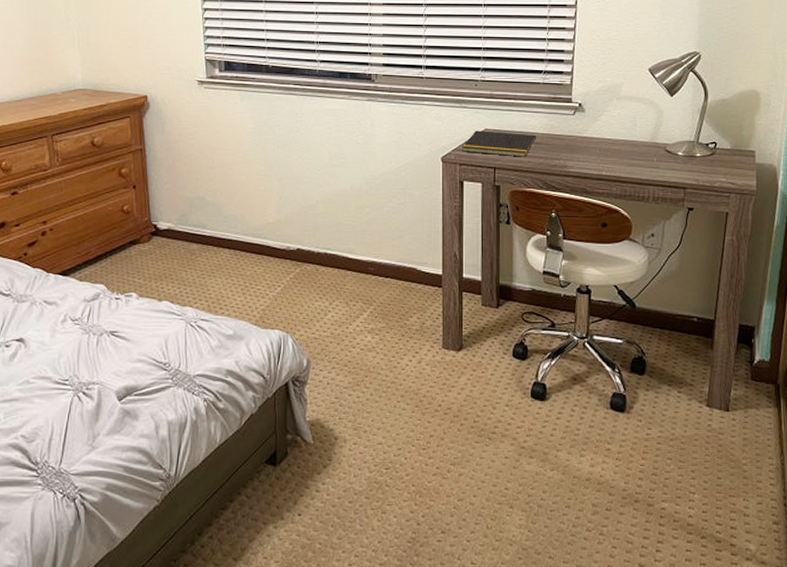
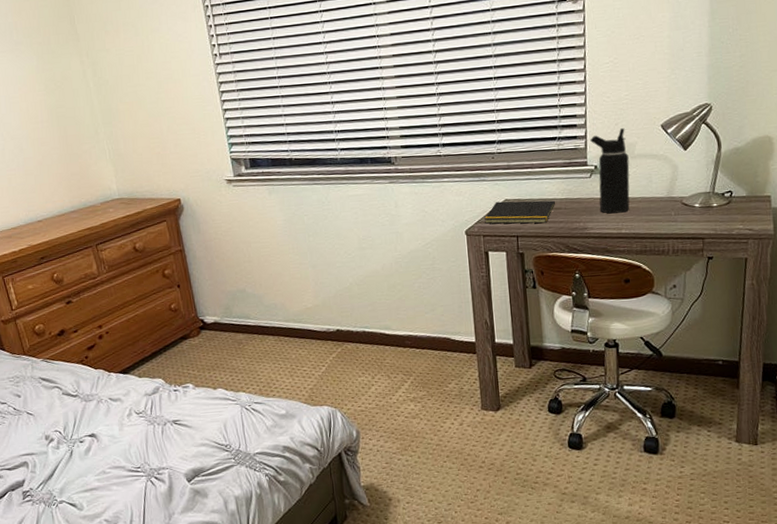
water bottle: none [577,68,614,154] -> present [590,128,630,214]

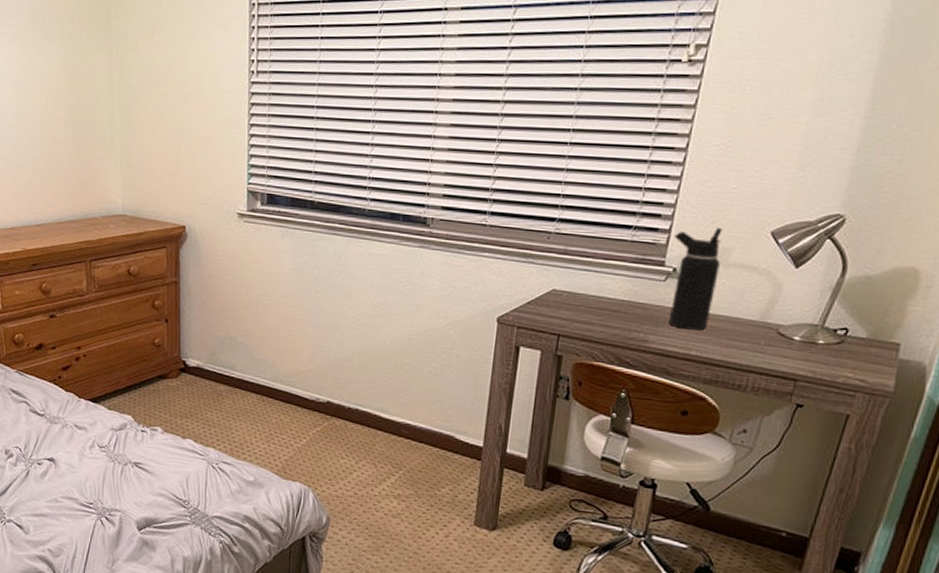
notepad: present [484,200,555,224] -> none [523,290,614,326]

